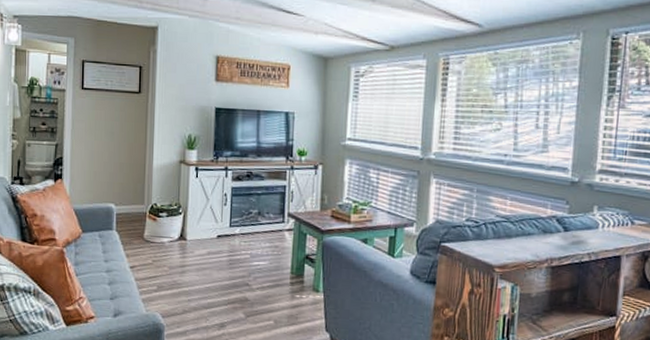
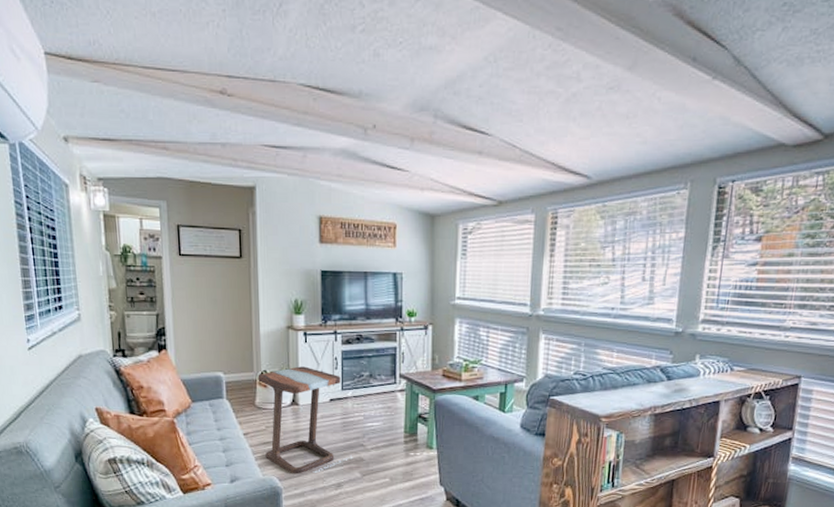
side table: none [148,201,238,312] -> present [258,366,353,474]

